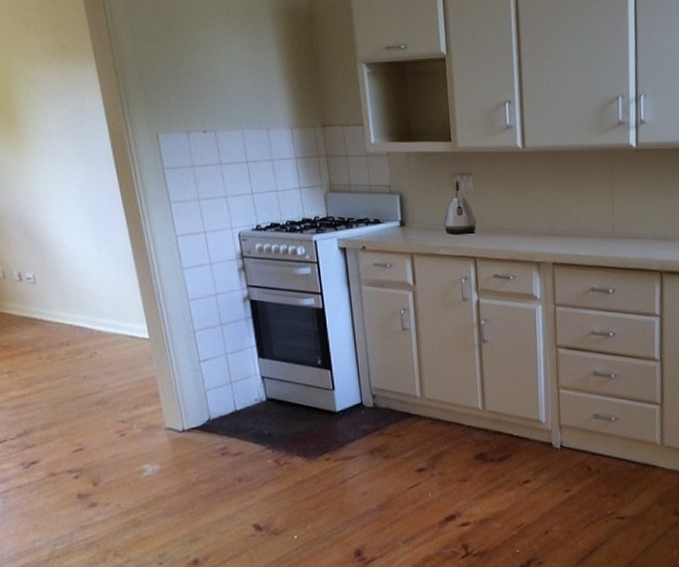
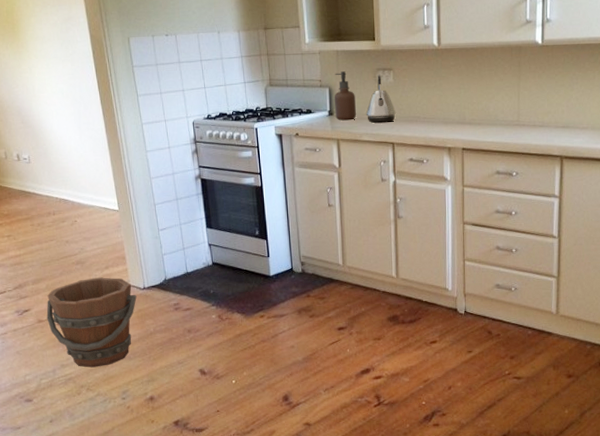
bucket: none [60,419,175,528] -> present [46,277,137,368]
soap dispenser: none [405,176,433,232] -> present [334,71,357,121]

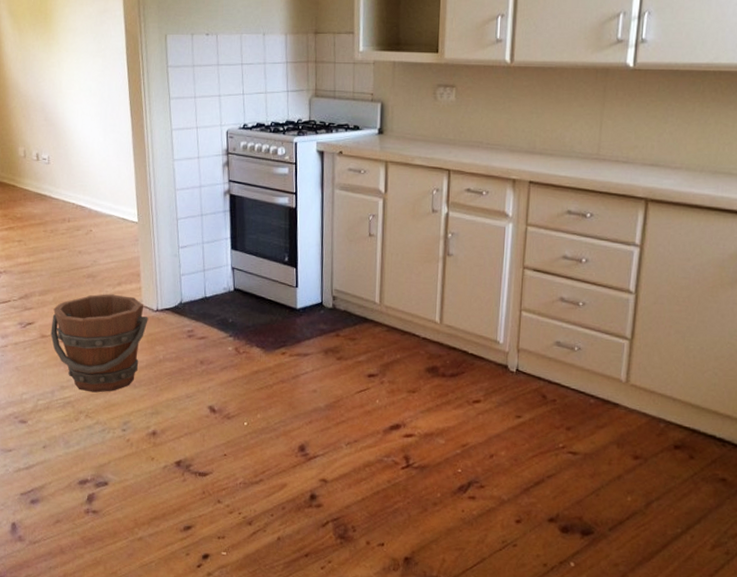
soap dispenser: present [334,71,357,121] -> none [385,85,410,141]
kettle: present [366,74,396,124] -> none [421,91,455,147]

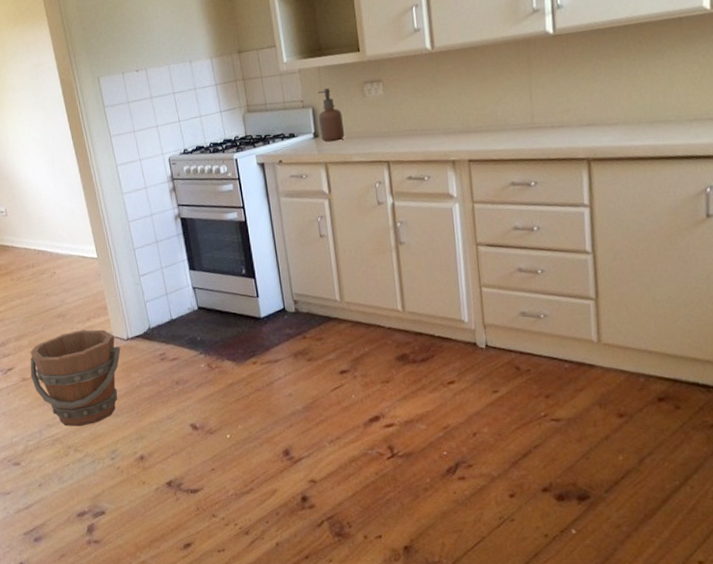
soap dispenser: none [385,85,410,141] -> present [318,88,345,143]

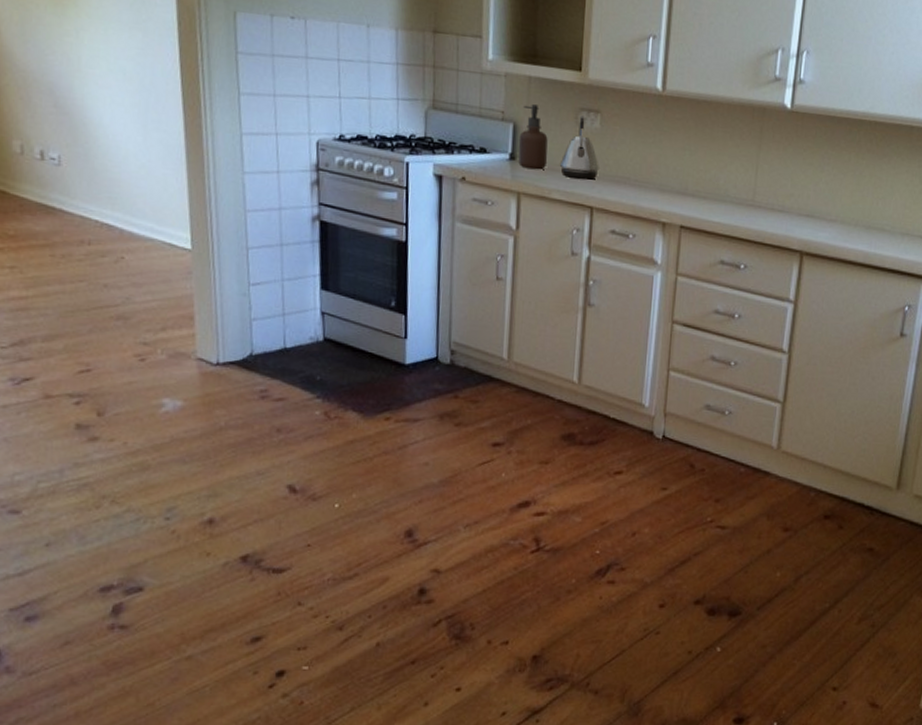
bucket: present [30,329,121,427] -> none [59,341,205,471]
kettle: none [355,87,389,142] -> present [560,116,599,181]

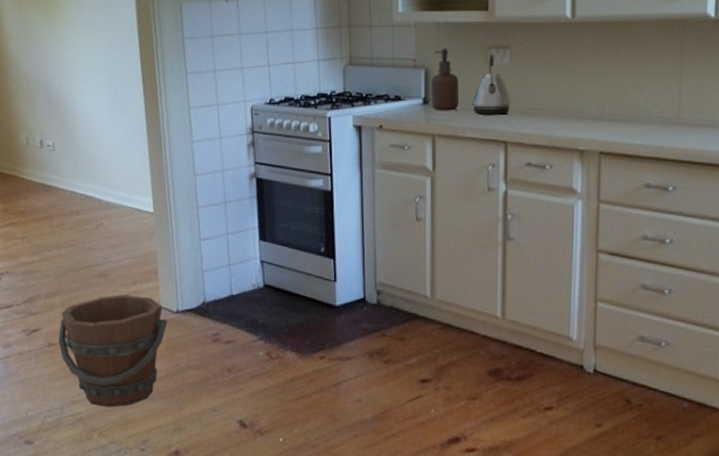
bucket: none [59,341,205,471] -> present [58,294,168,407]

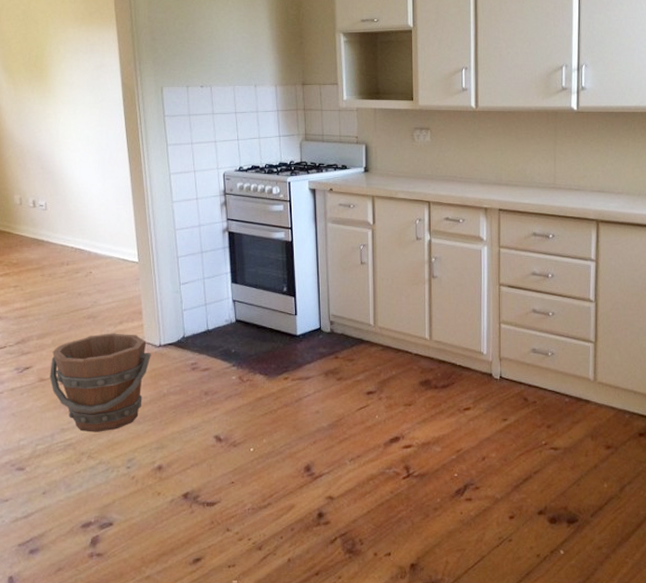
soap dispenser: present [430,49,460,111] -> none [370,129,393,178]
kettle: present [473,53,511,116] -> none [403,133,432,182]

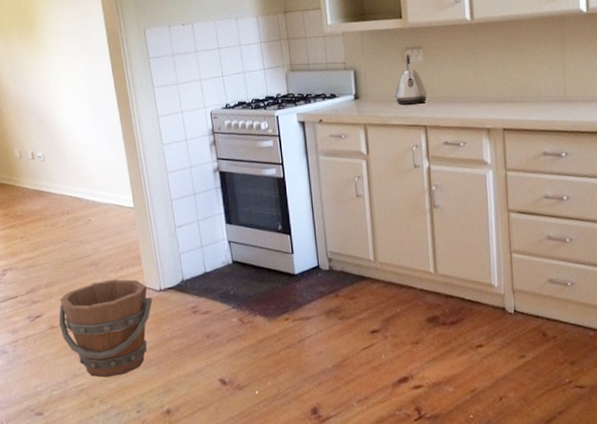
kettle: none [403,133,432,182] -> present [395,53,427,106]

